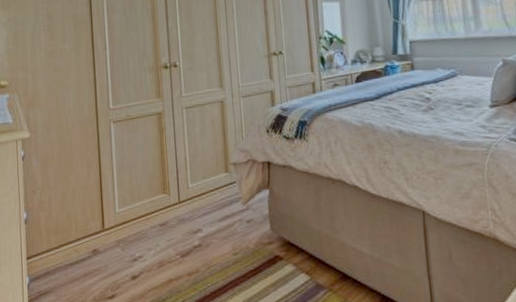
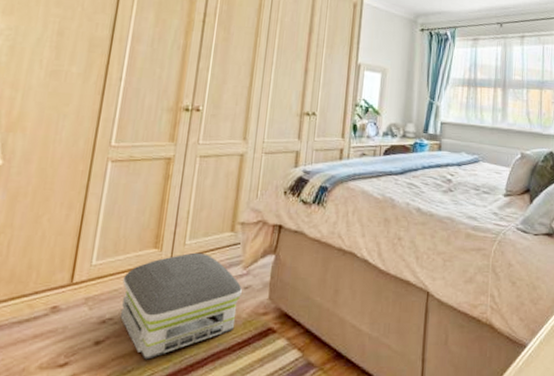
air purifier: none [143,193,246,289] -> present [120,252,242,360]

